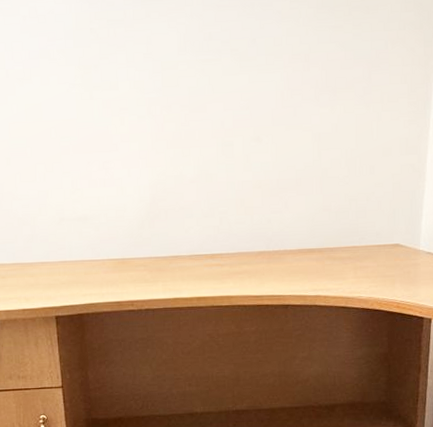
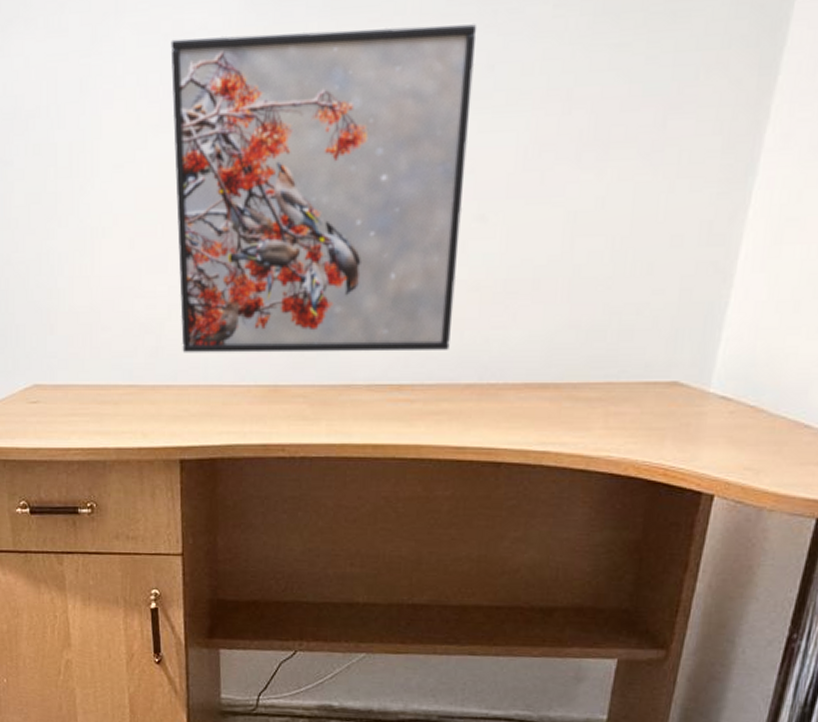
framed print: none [28,12,245,239] -> present [170,24,477,353]

